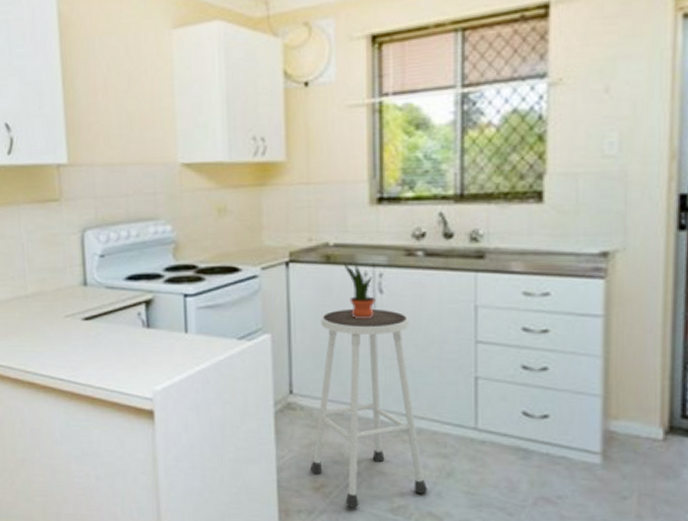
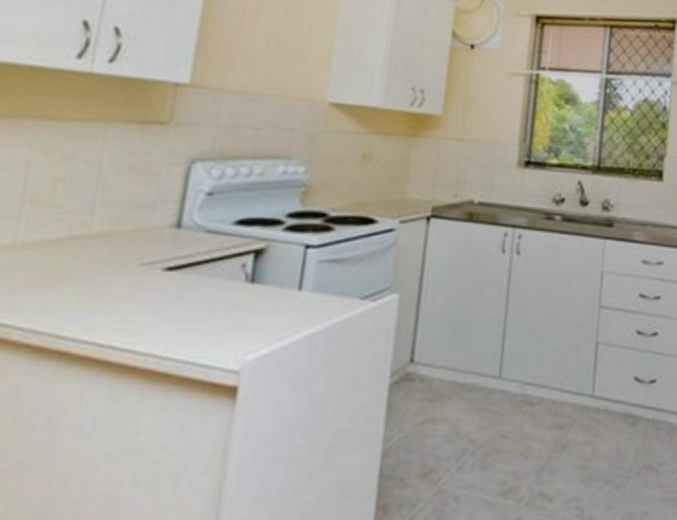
stool: present [309,308,428,508] -> none [419,269,542,495]
potted plant: present [343,262,375,319] -> none [485,221,512,281]

